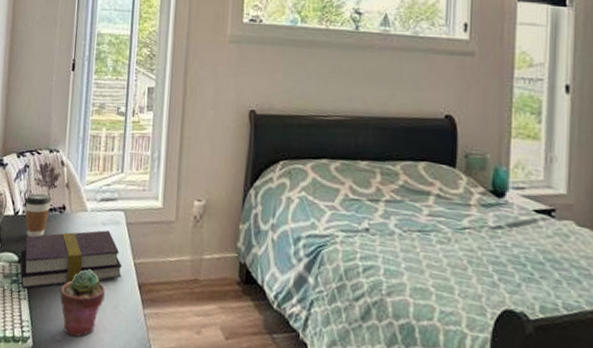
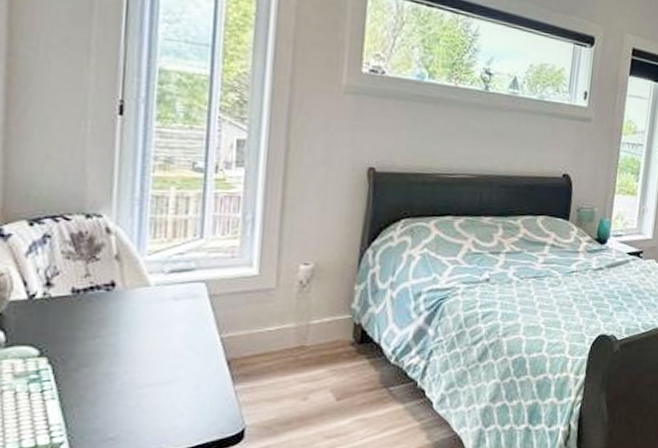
book: present [20,230,122,289] -> none [41,306,204,387]
coffee cup: present [25,193,51,237] -> none [46,269,91,323]
potted succulent: present [60,269,105,337] -> none [111,352,180,431]

